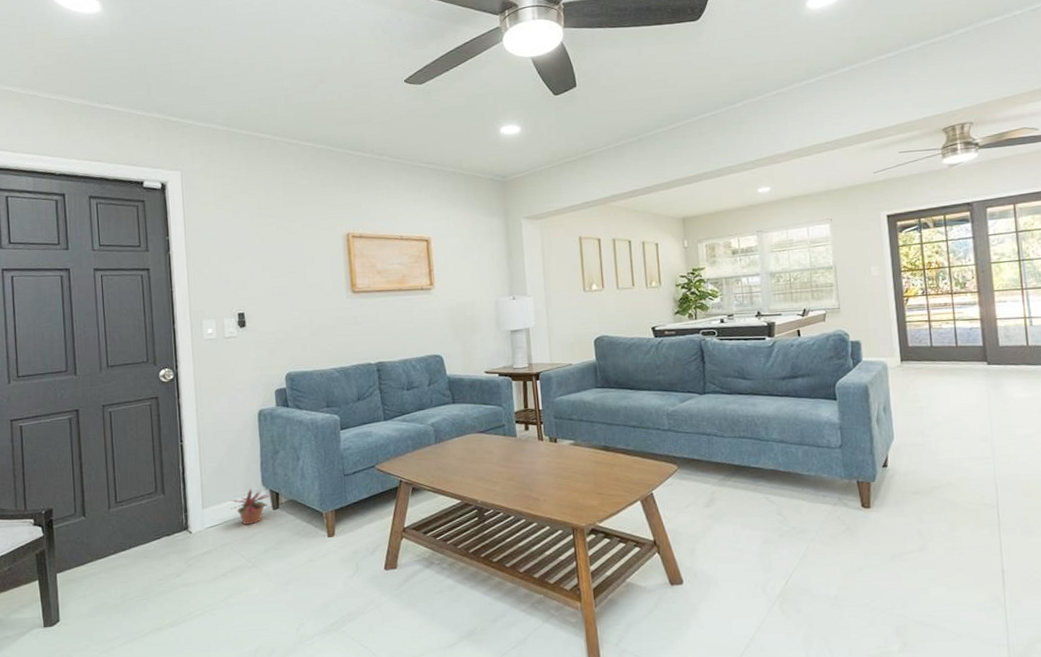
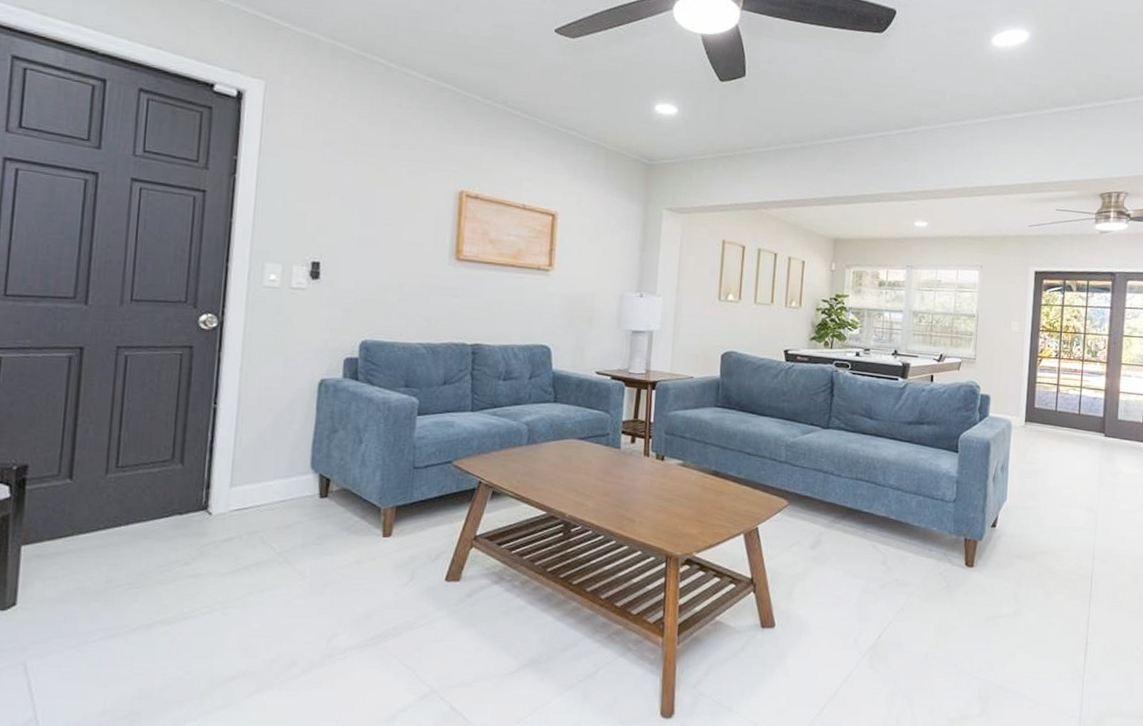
potted plant: present [230,489,271,525] -> none [266,470,320,513]

